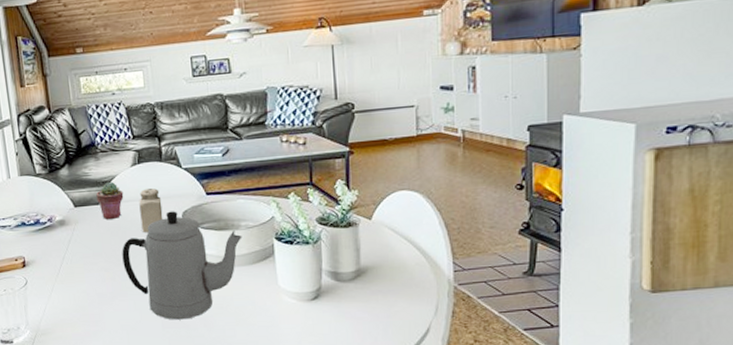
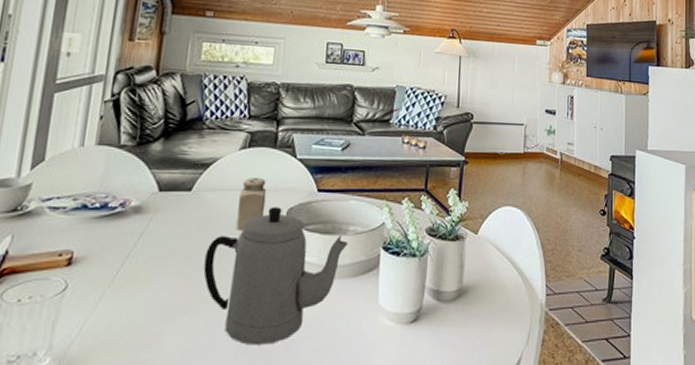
potted succulent: present [96,182,124,219] -> none [189,165,224,210]

